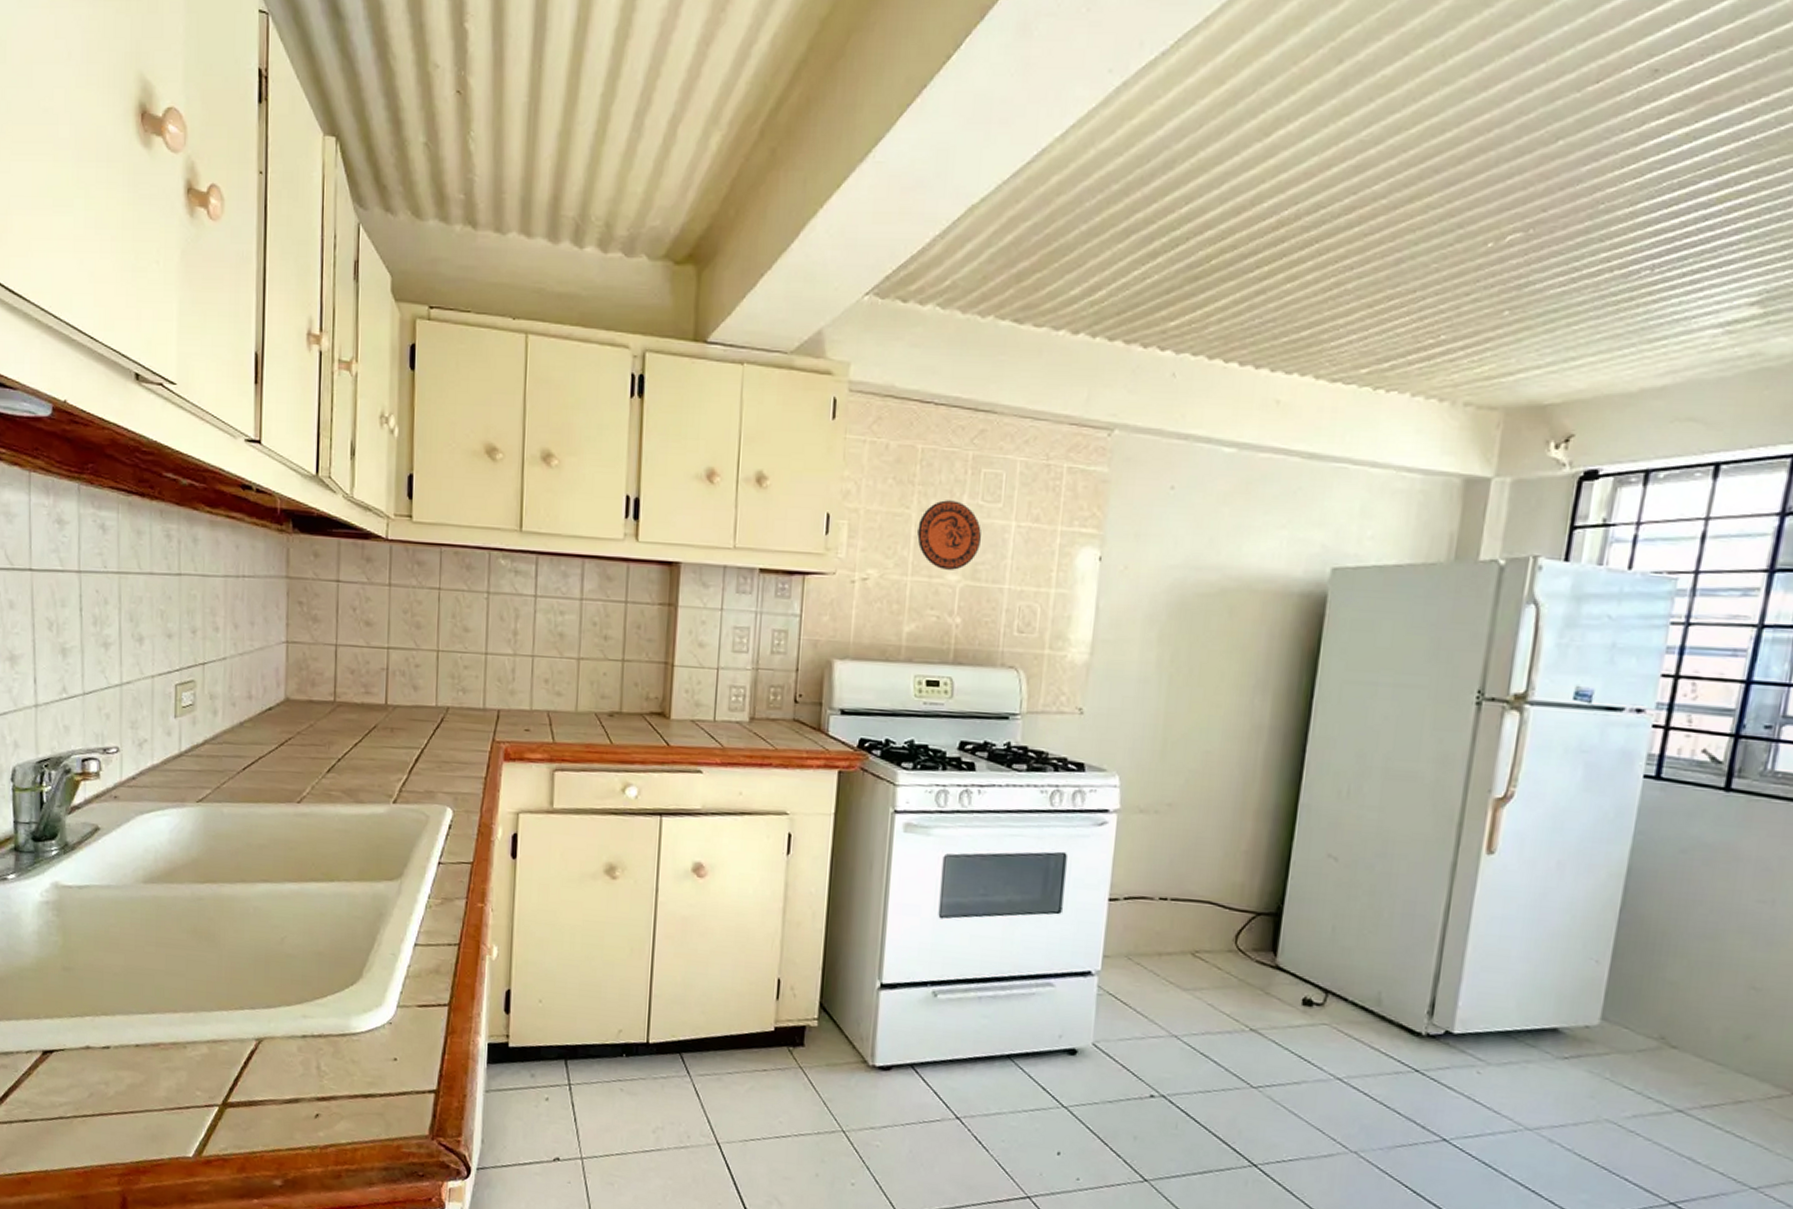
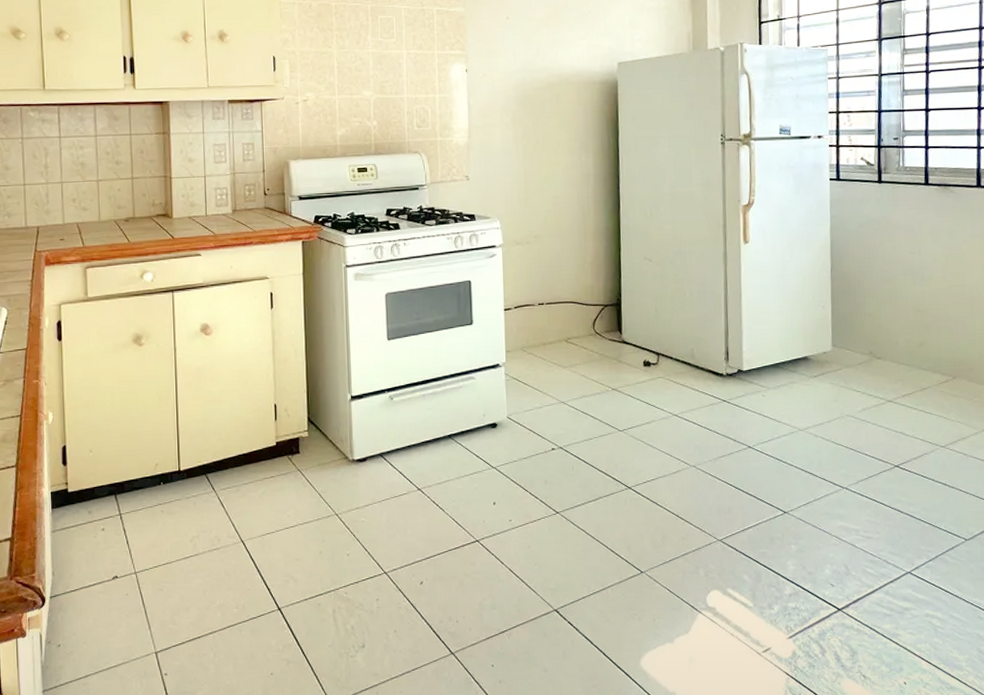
decorative plate: present [917,500,981,570] -> none [339,39,384,88]

